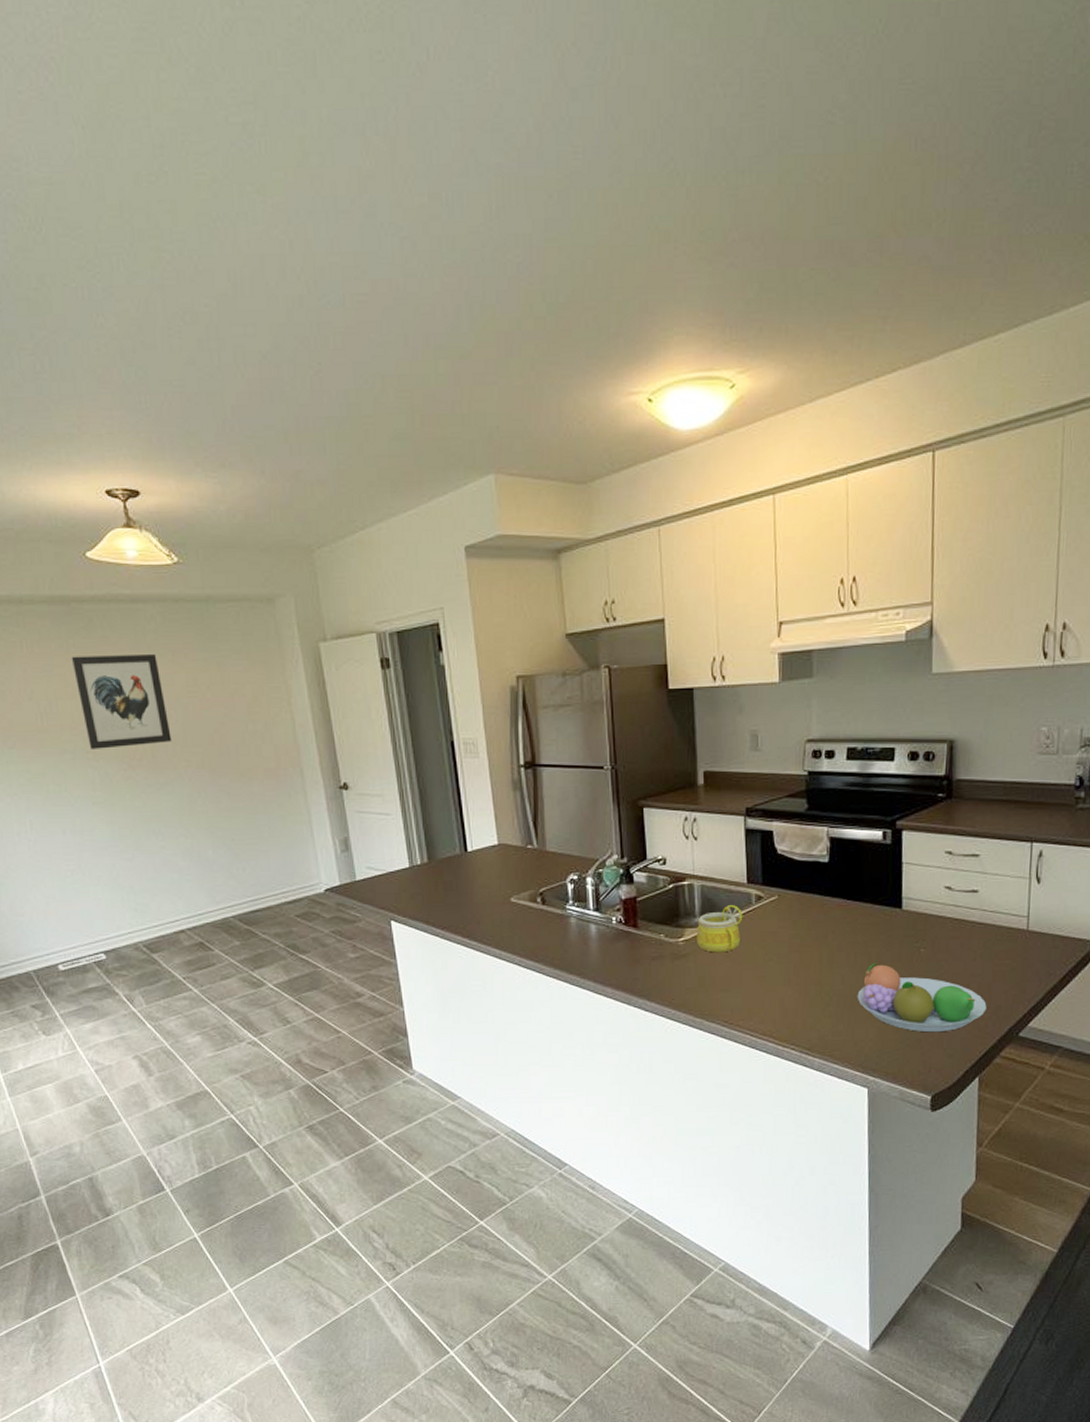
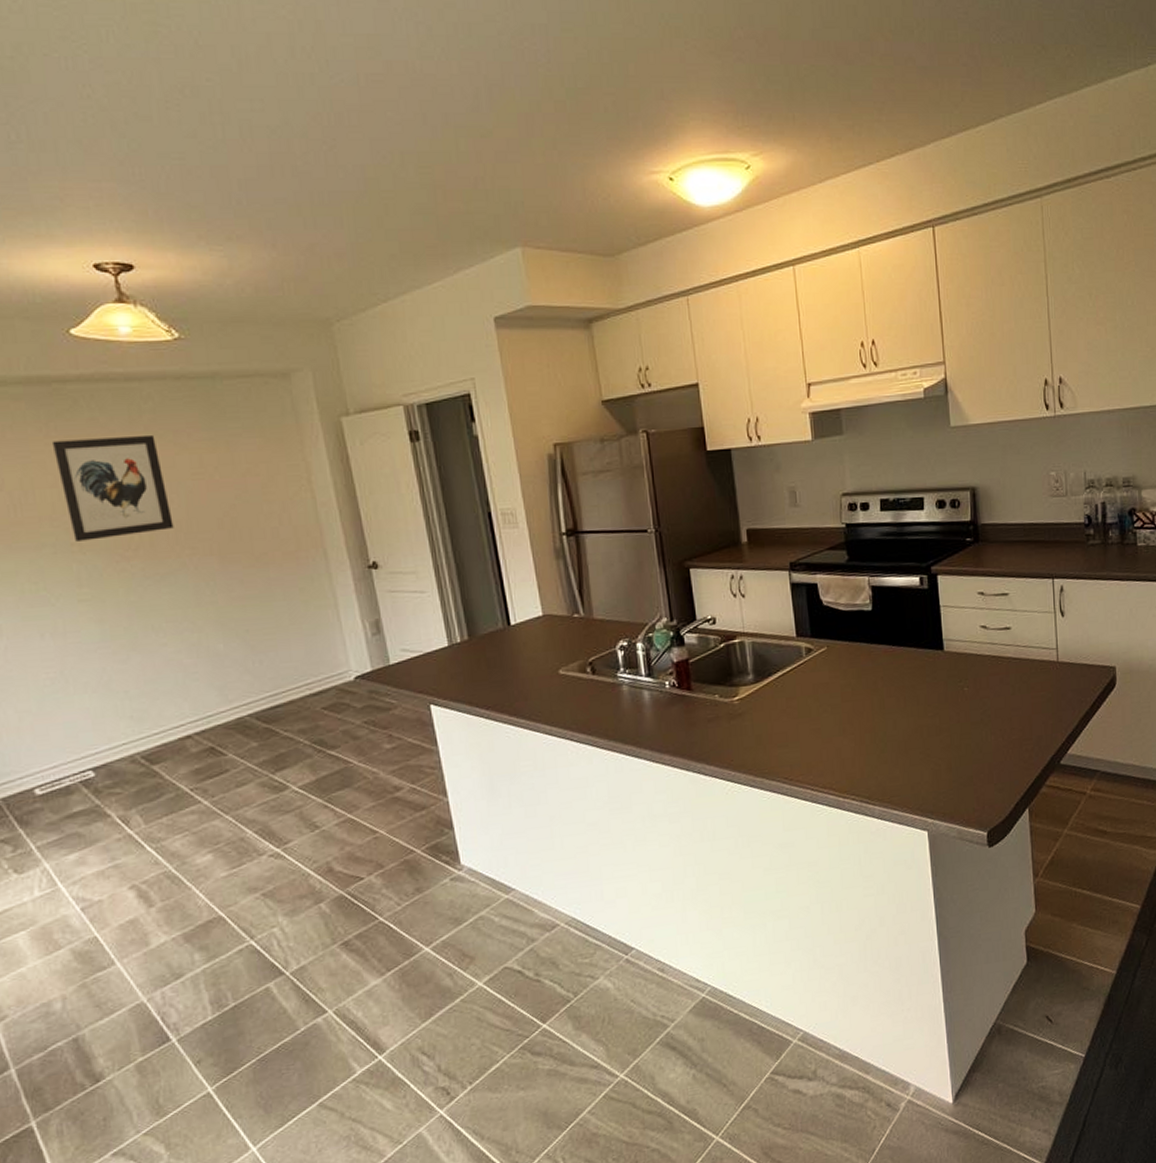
mug: present [697,905,743,953] -> none [750,659,795,710]
fruit bowl: present [857,963,987,1033] -> none [909,705,1029,770]

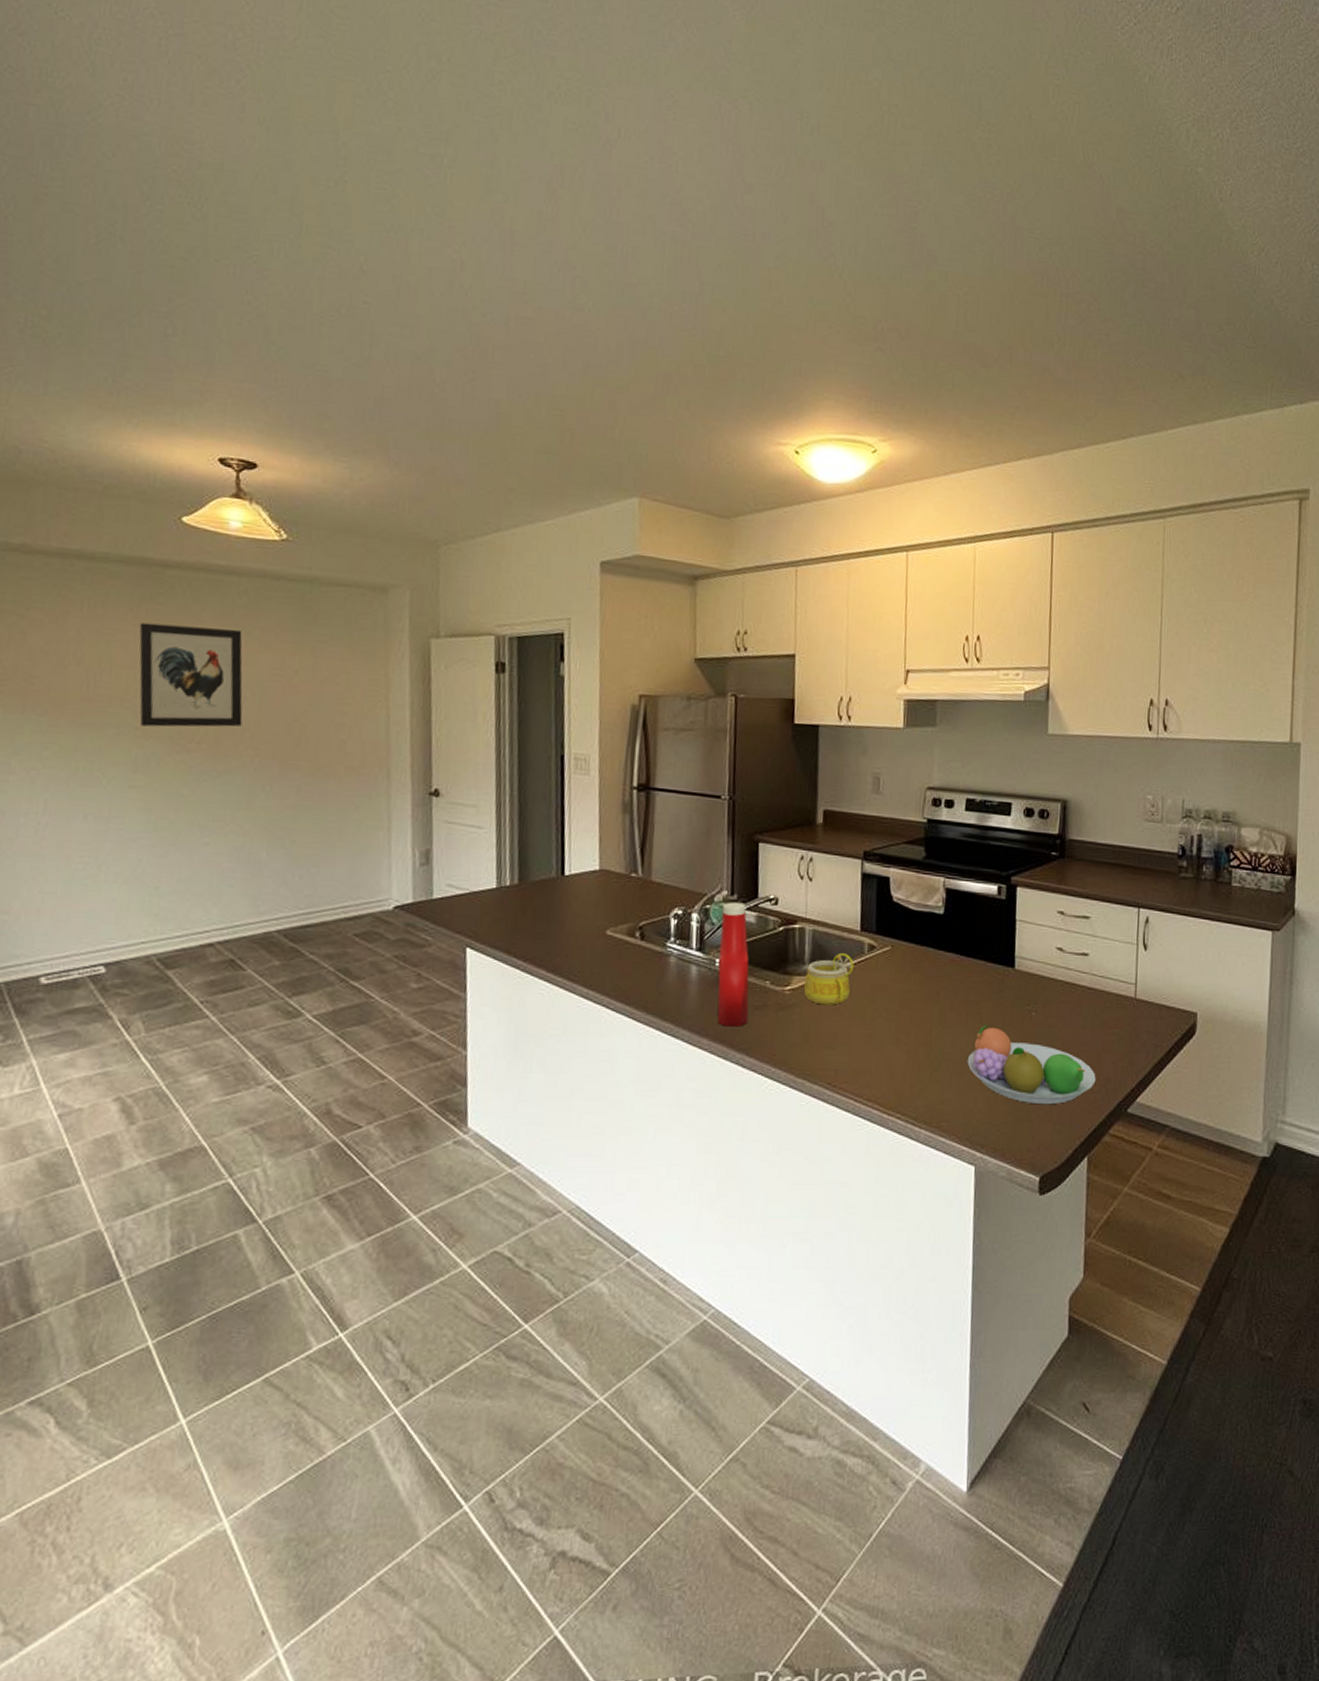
ketchup bottle: none [665,626,703,742] -> present [717,902,749,1027]
mug: none [750,659,795,710] -> present [804,953,854,1006]
fruit bowl: none [909,705,1029,770] -> present [967,1025,1096,1105]

